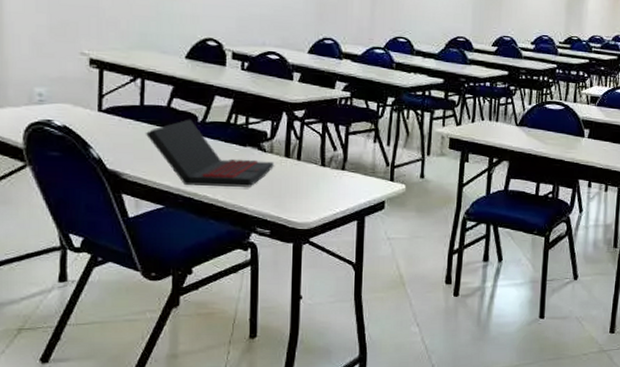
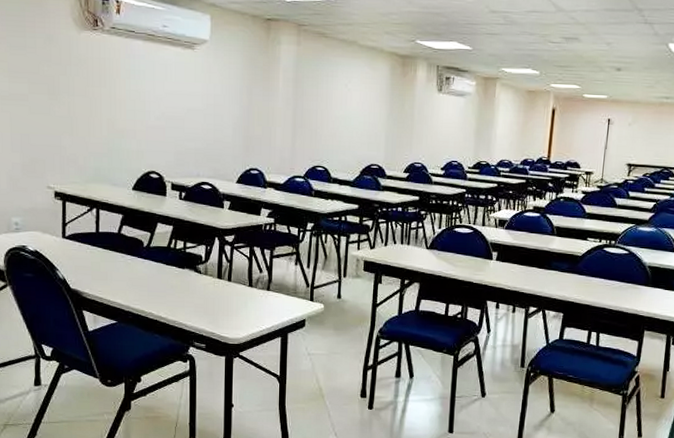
laptop: present [145,119,274,187] -> none [100,244,208,305]

